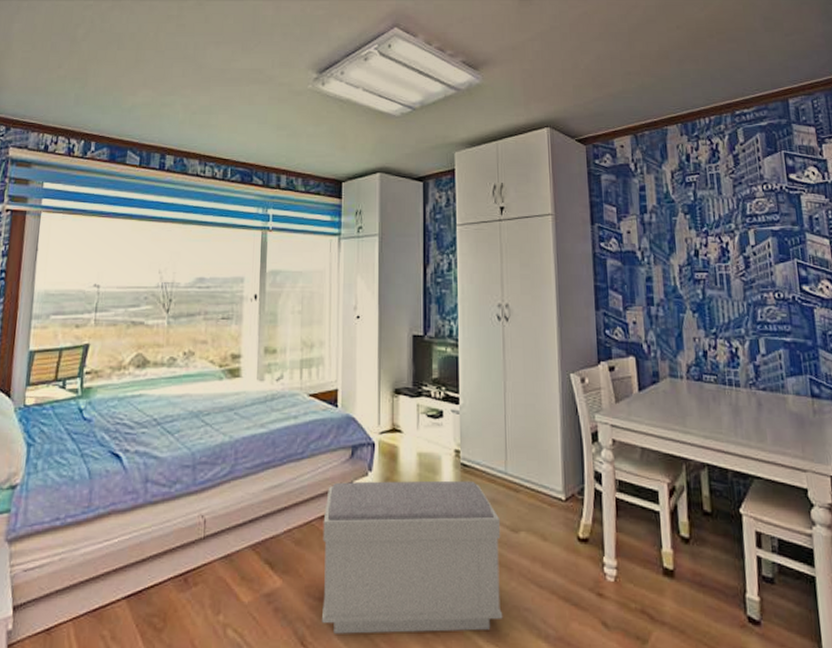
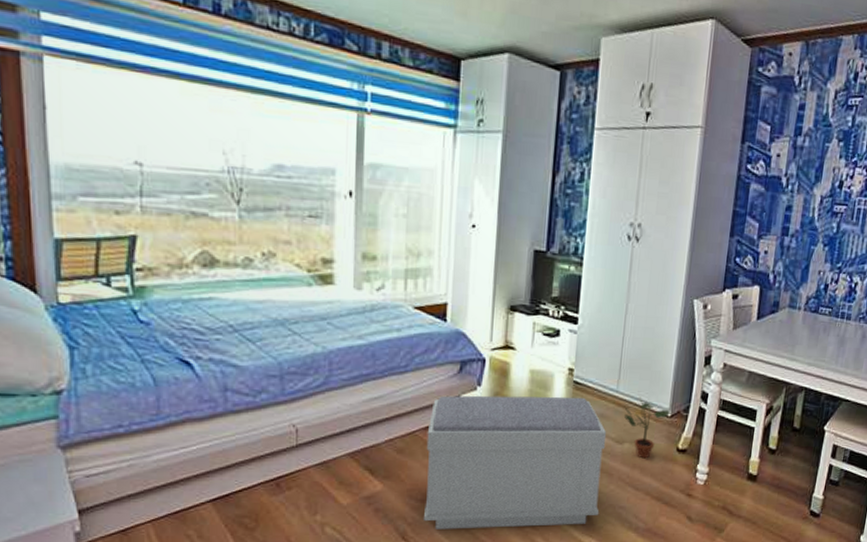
potted plant: none [516,478,564,550] -> present [624,396,670,459]

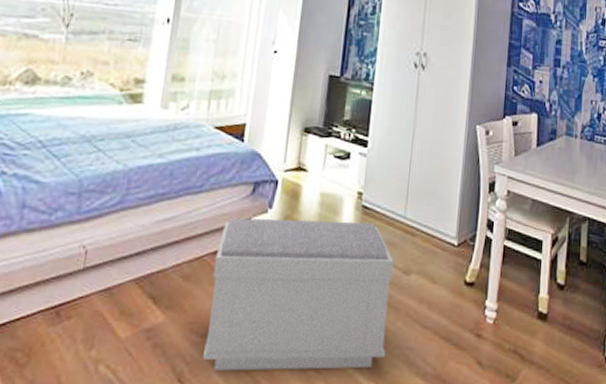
potted plant: present [624,396,670,459] -> none [412,223,457,292]

